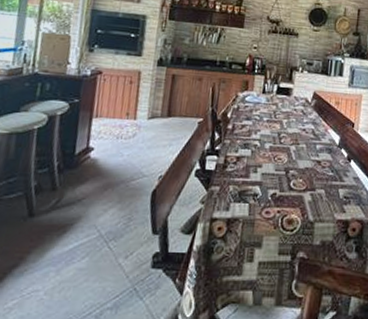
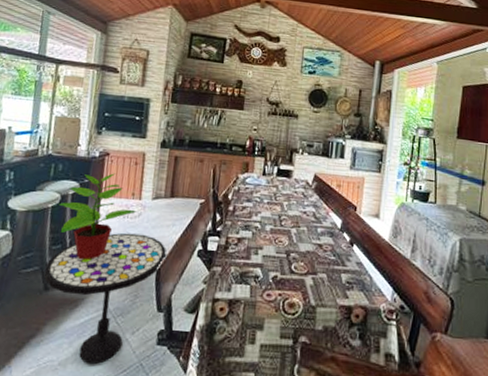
side table: none [29,154,163,292] -> present [44,232,166,365]
potted plant: none [46,91,131,184] -> present [59,172,136,261]

